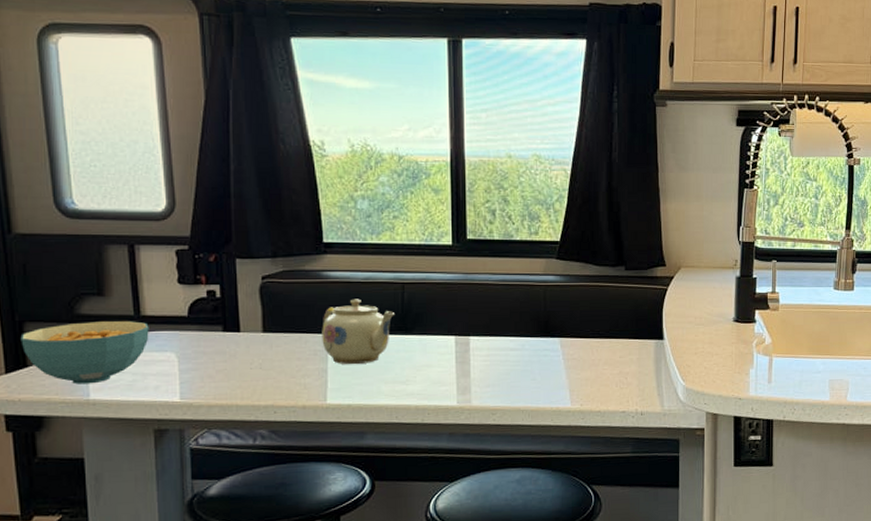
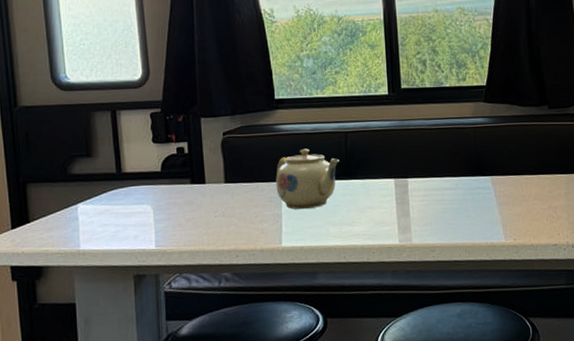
cereal bowl: present [20,321,149,384] -> none [24,178,129,237]

